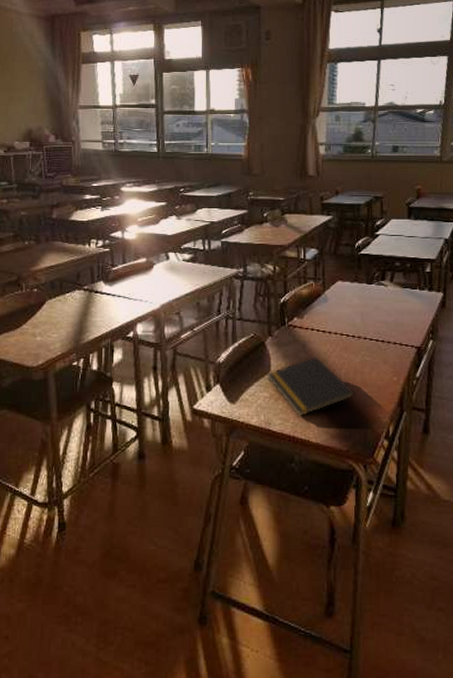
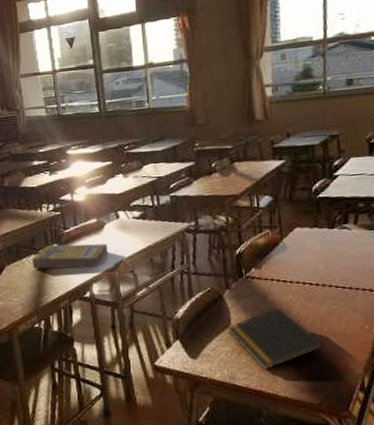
book: none [75,281,156,307] -> present [32,243,108,269]

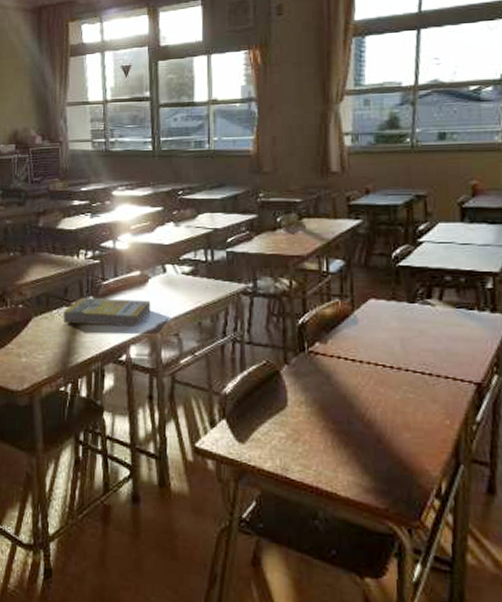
notepad: present [227,308,324,371] -> none [283,390,395,464]

